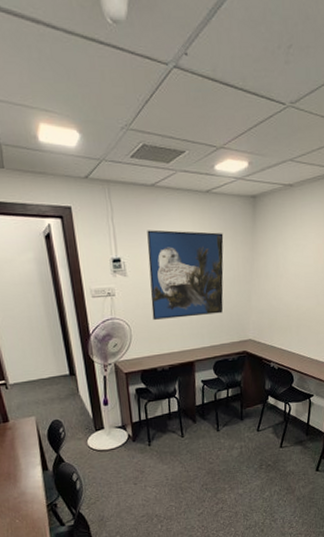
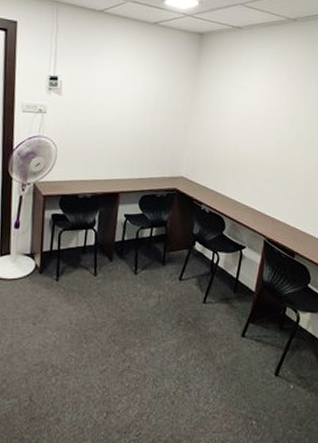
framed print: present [147,230,224,320] -> none [82,53,166,145]

